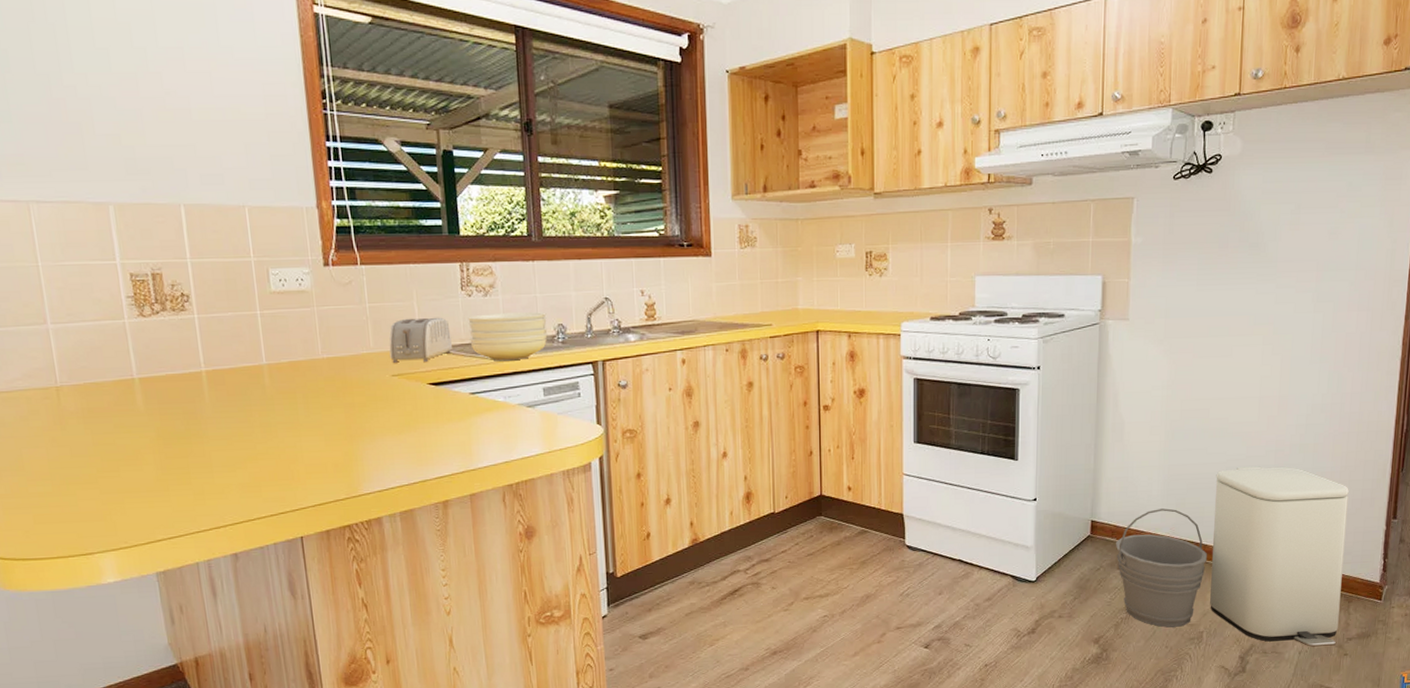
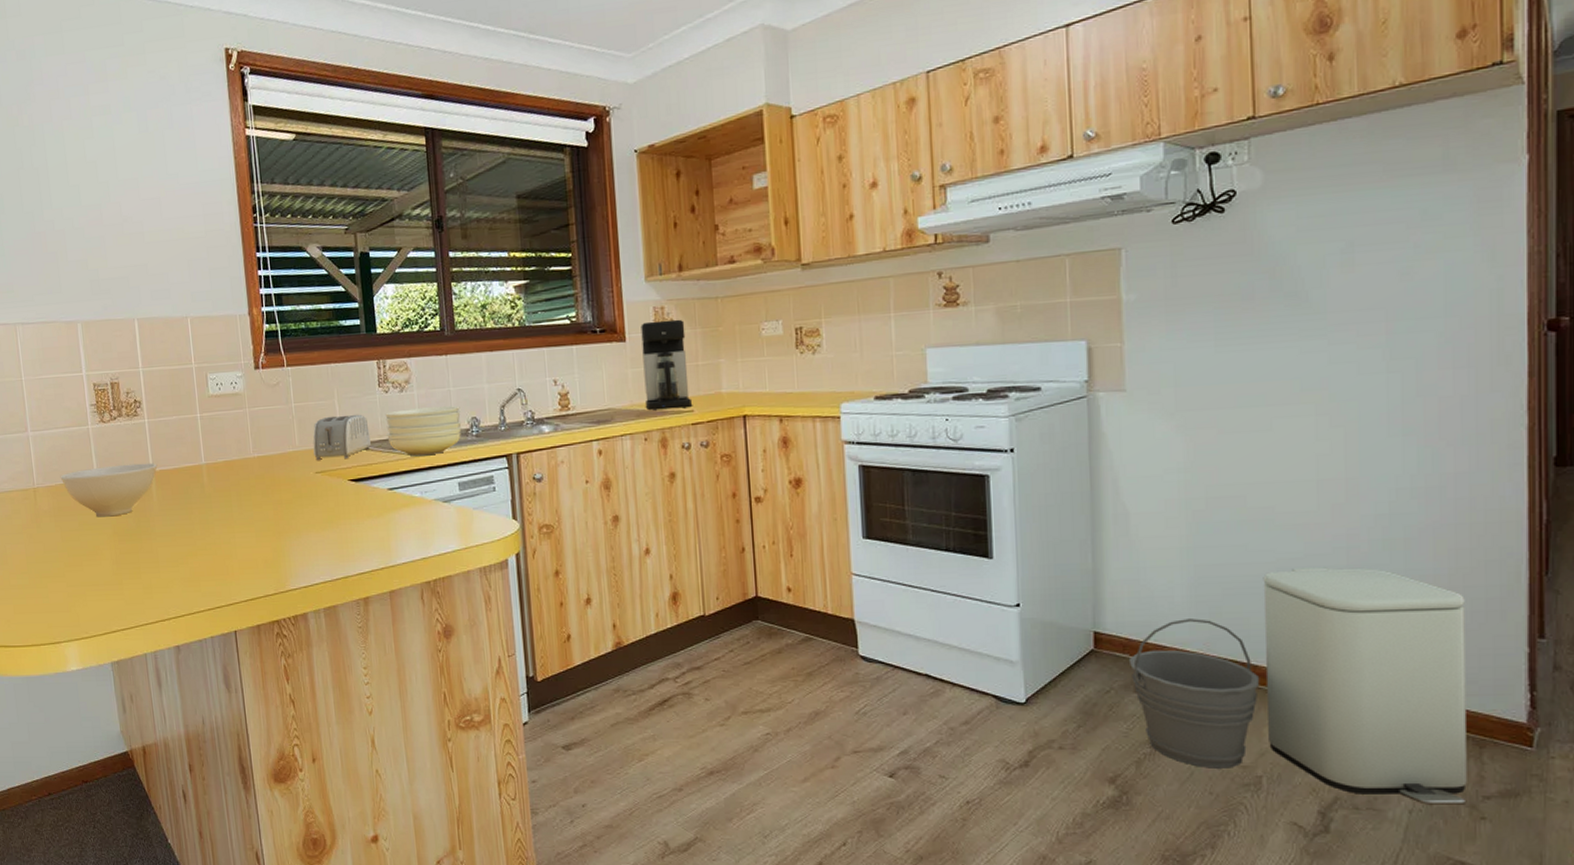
bowl: none [89,361,210,419] -> present [60,463,158,517]
coffee maker: none [726,238,770,323] -> present [641,319,692,411]

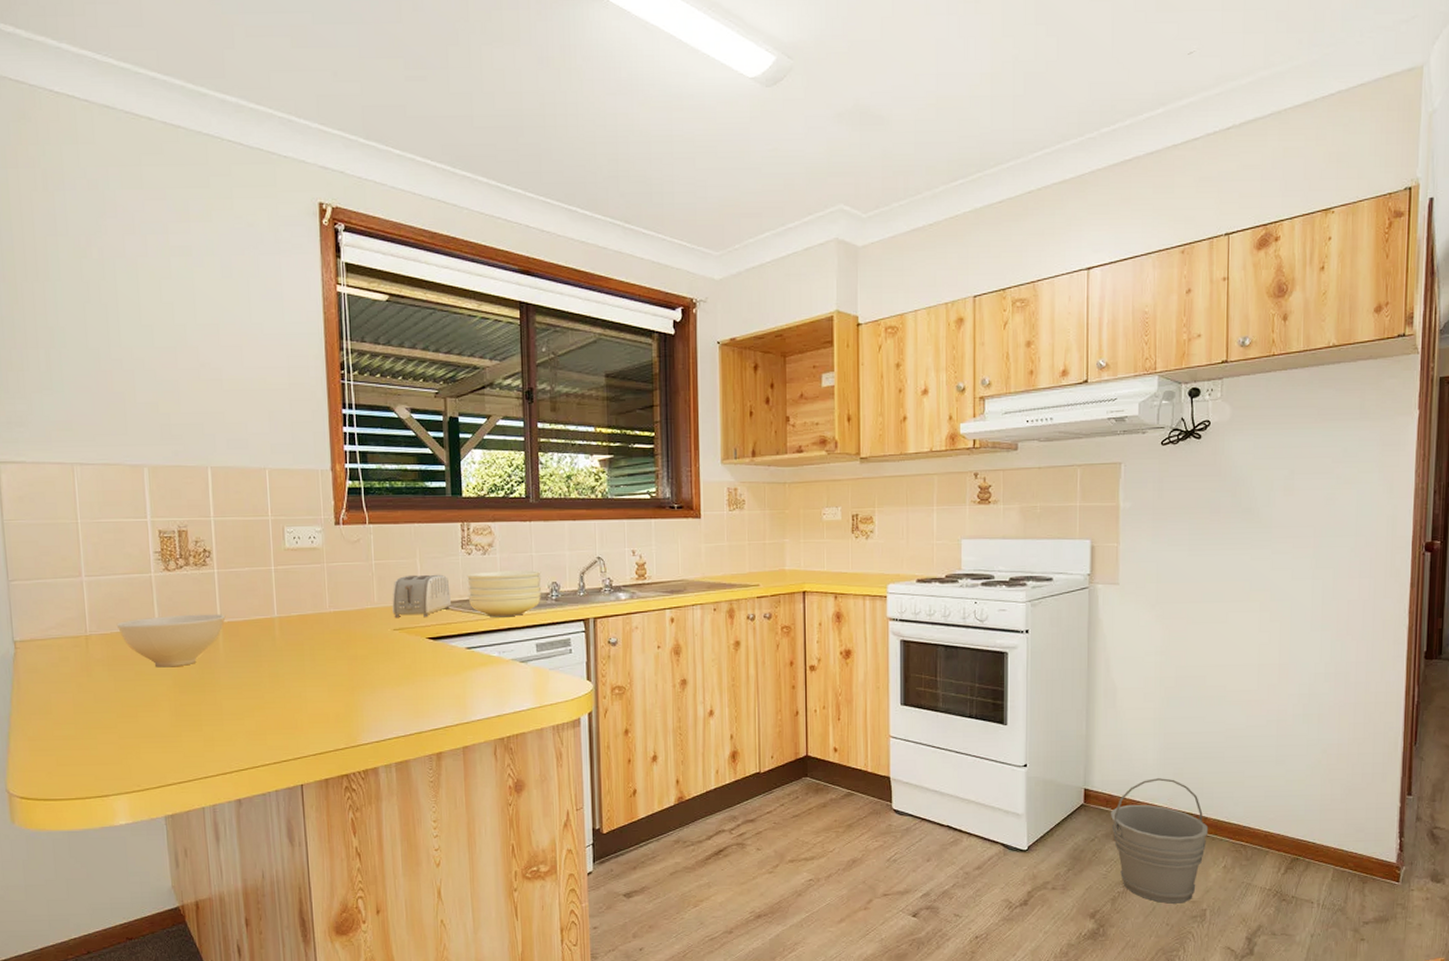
coffee maker: present [641,319,692,411] -> none [715,500,758,583]
pedal bin: present [1263,567,1467,805] -> none [1213,736,1358,930]

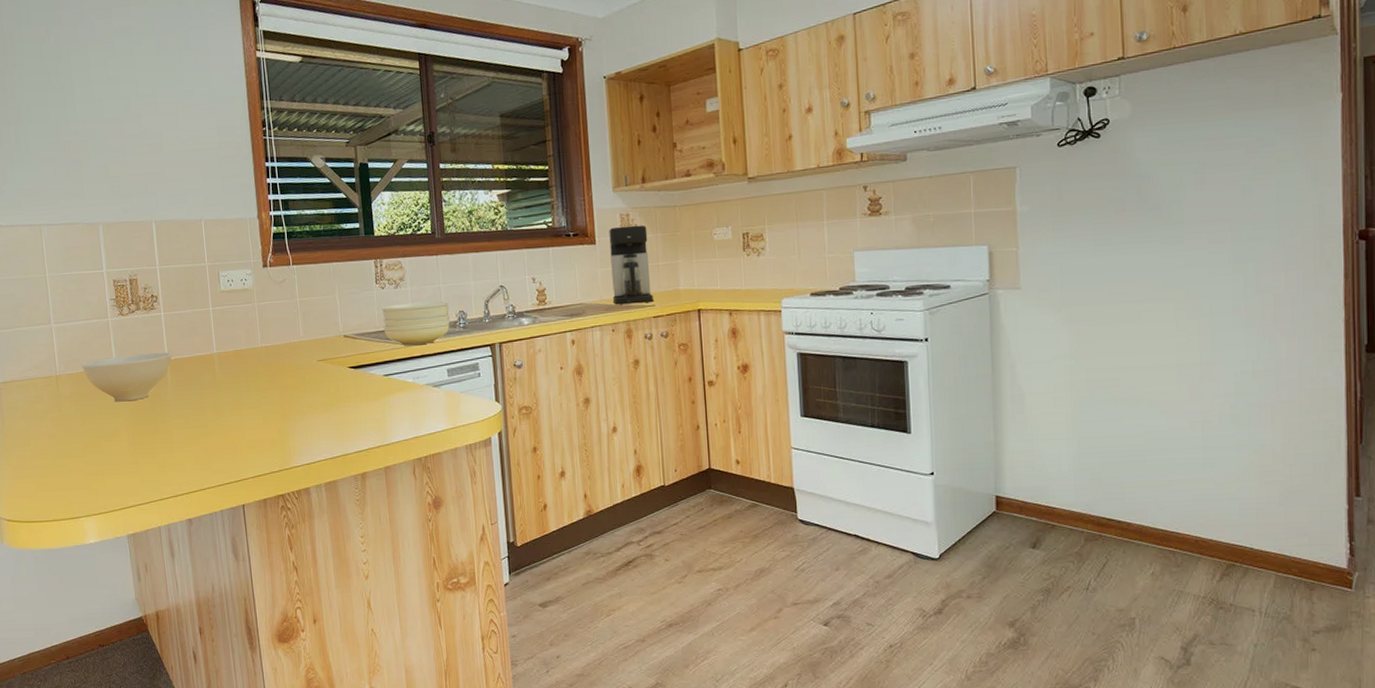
toaster: present [392,574,451,619] -> none [315,308,368,350]
coffee maker: none [715,500,758,583] -> present [609,225,653,305]
bucket: present [1110,778,1209,904] -> none [1024,483,1133,612]

